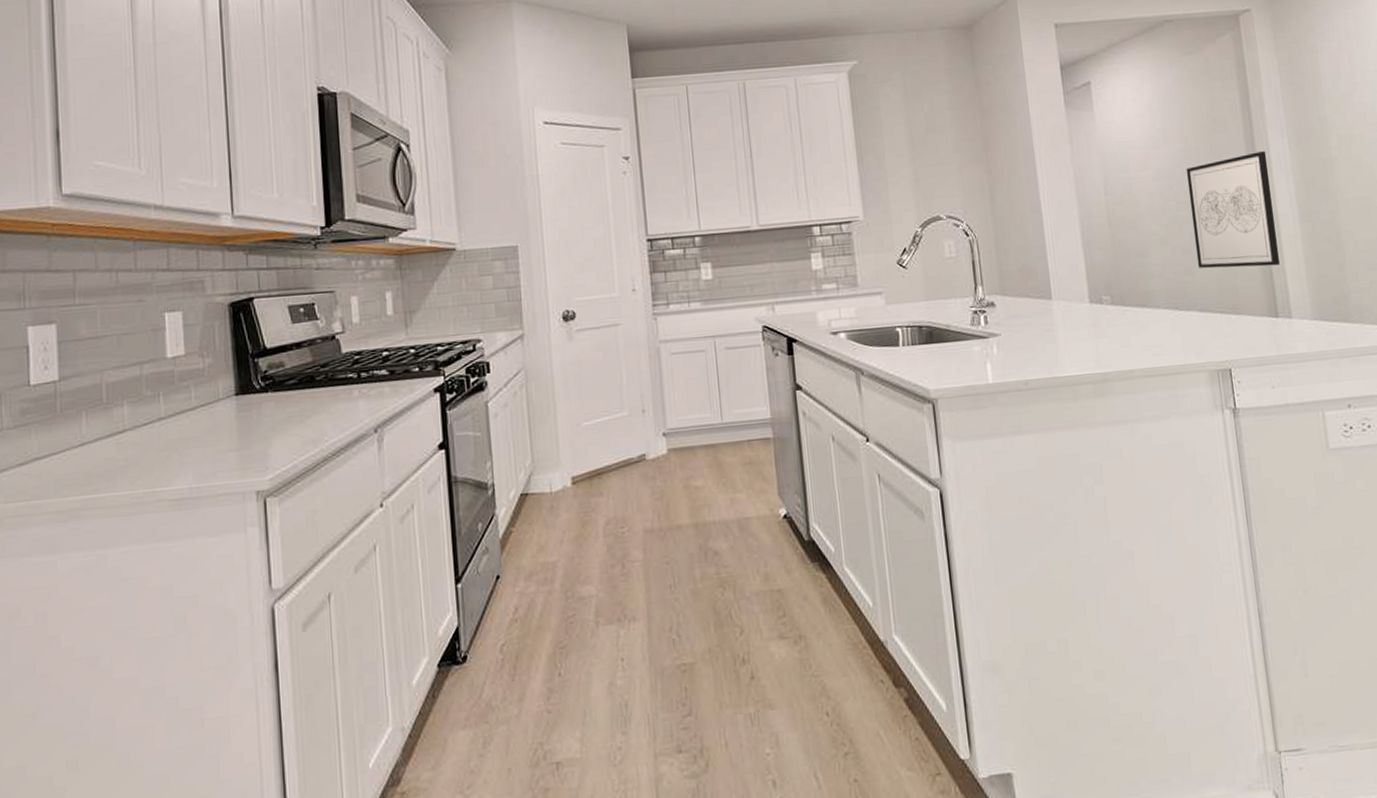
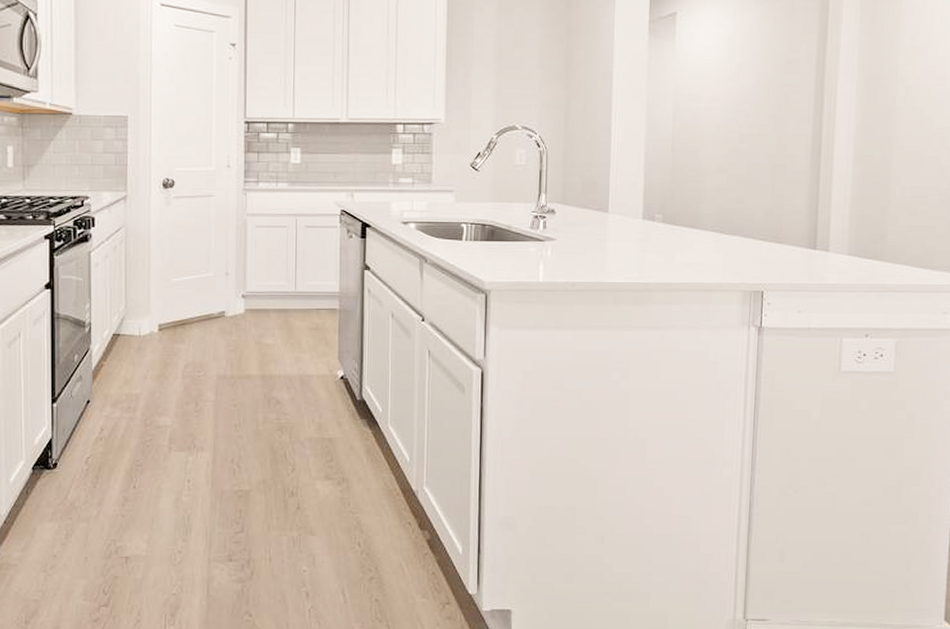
wall art: present [1186,151,1280,269] -> none [749,94,833,202]

